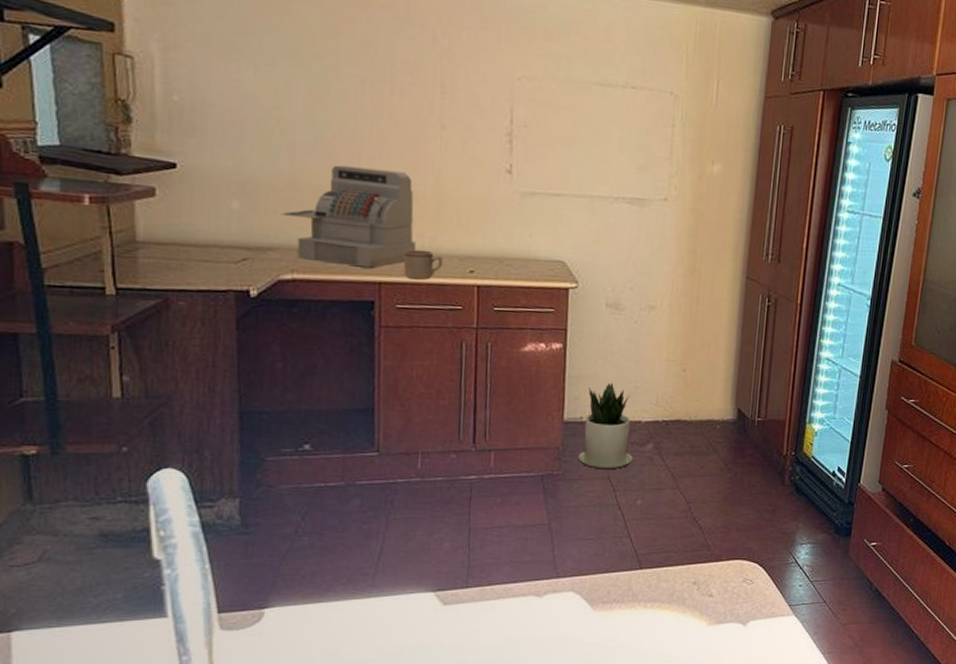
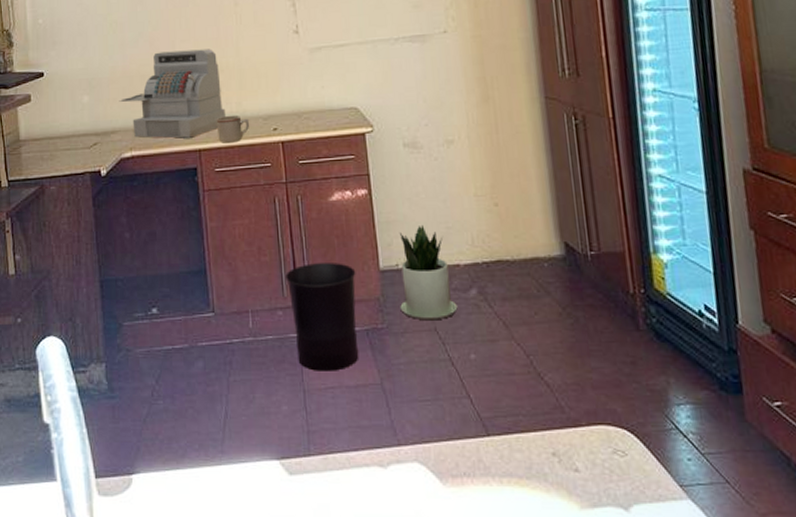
waste bin: none [464,410,539,512] -> present [285,263,358,371]

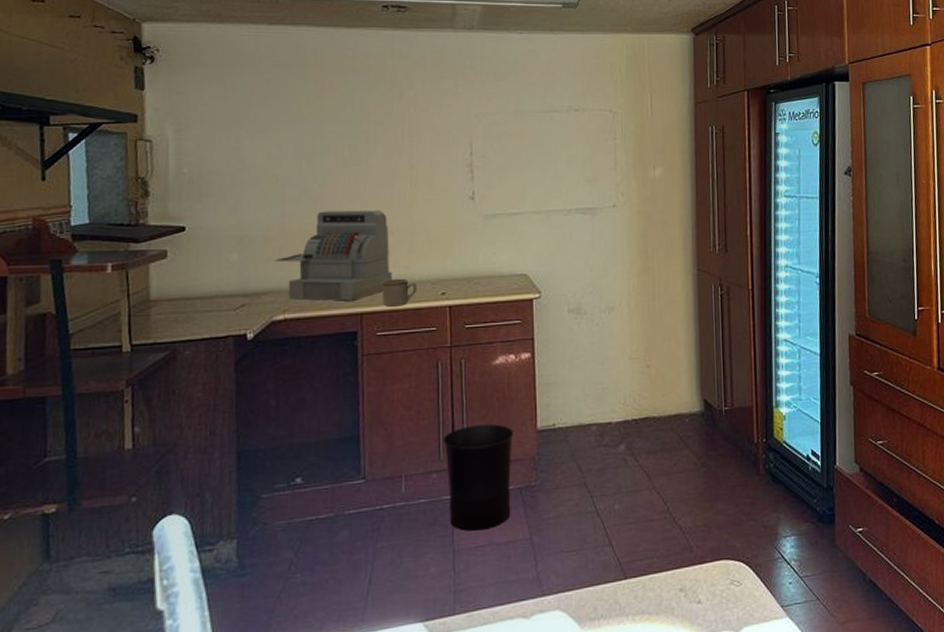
planter: present [399,224,458,321] -> none [554,386,607,476]

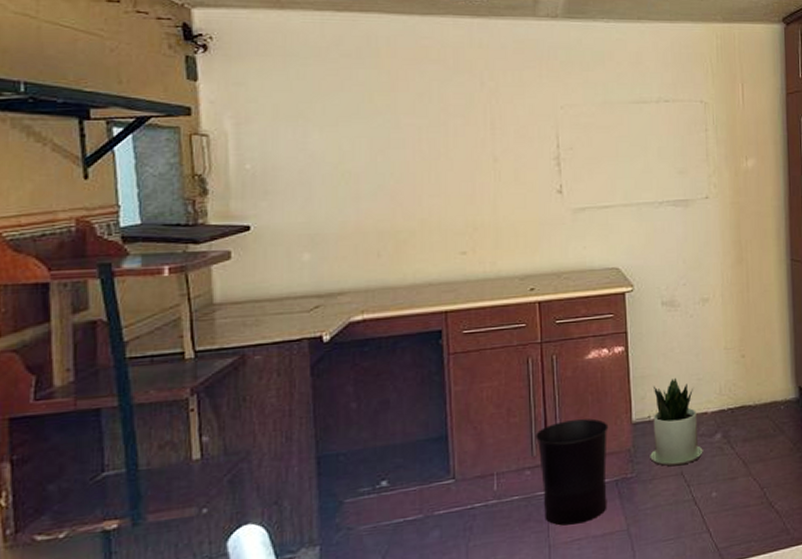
cash register: present [274,210,392,301] -> none [349,205,477,300]
mug: present [381,278,416,308] -> none [466,274,503,306]
planter: none [554,386,607,476] -> present [650,377,703,467]

